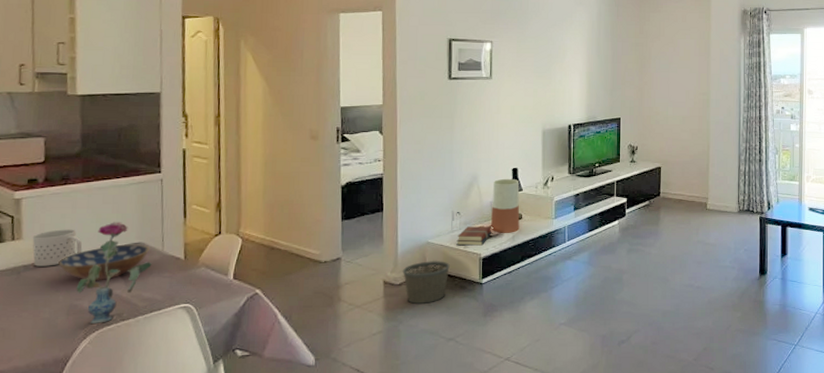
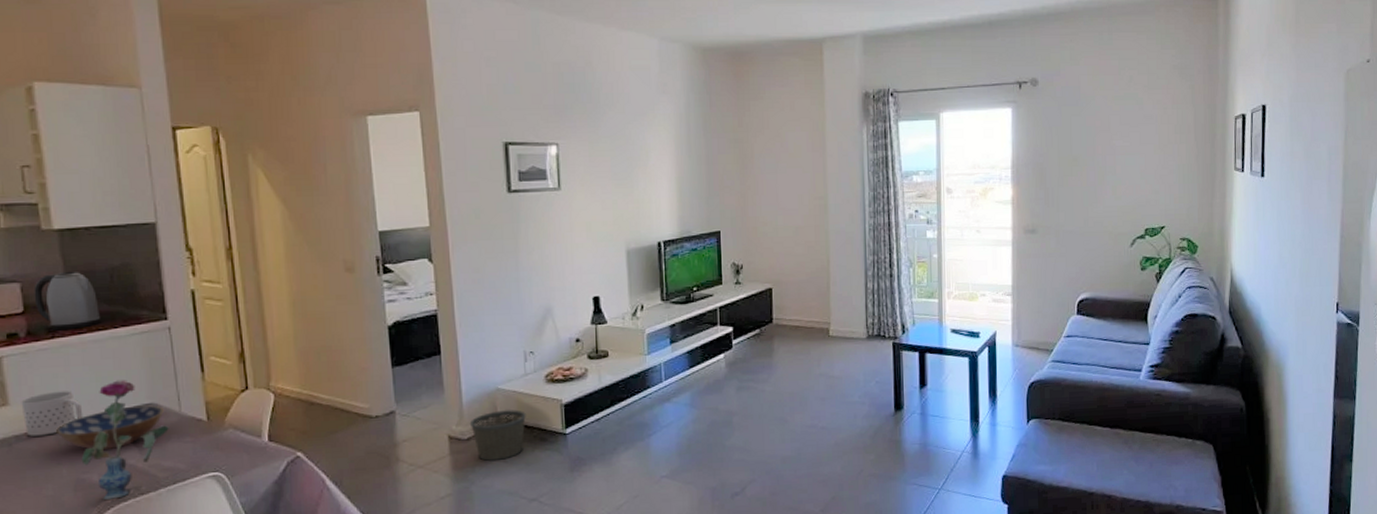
kettle: none [54,129,107,178] -> present [34,271,102,331]
books: present [456,226,492,246] -> none [532,367,574,391]
vase: present [490,178,520,233] -> none [570,309,606,375]

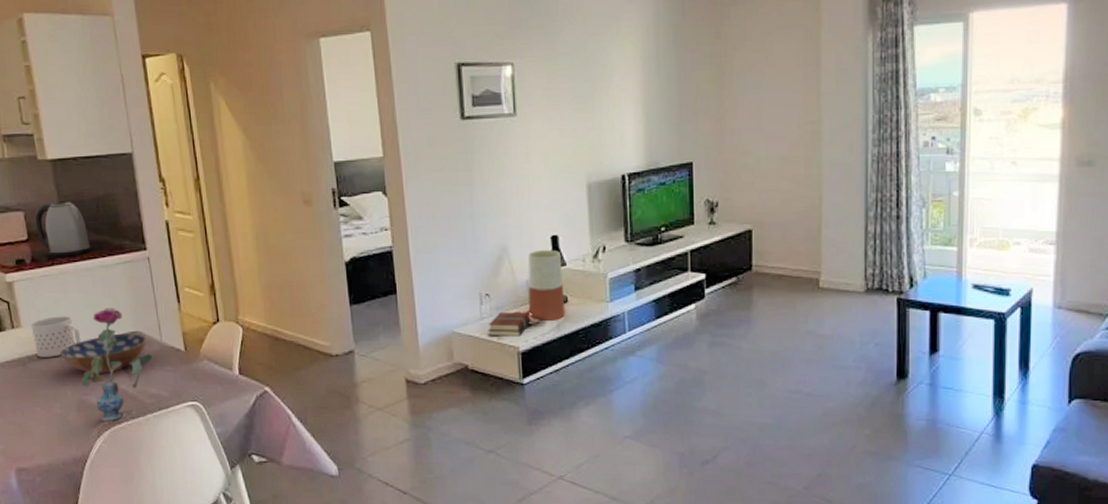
basket: present [469,410,526,461] -> none [426,355,482,407]
books: none [532,367,574,391] -> present [488,312,531,337]
vase: none [570,309,606,375] -> present [527,249,565,321]

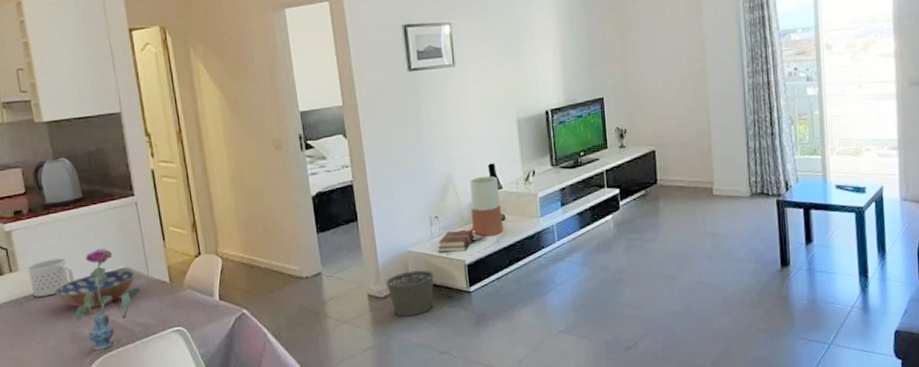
basket: none [426,355,482,407] -> present [385,270,434,317]

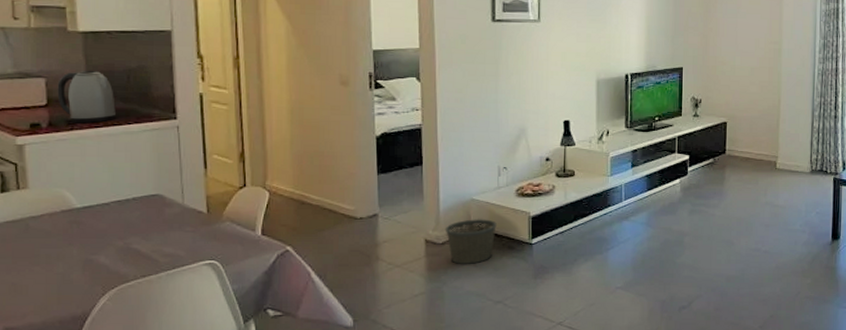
mug: present [27,258,75,297] -> none [39,178,95,218]
bowl: present [55,269,136,308] -> none [70,196,168,234]
vase: present [75,248,141,351] -> none [90,171,172,281]
books: present [438,230,475,253] -> none [503,183,542,204]
vase: present [469,176,504,237] -> none [540,131,572,191]

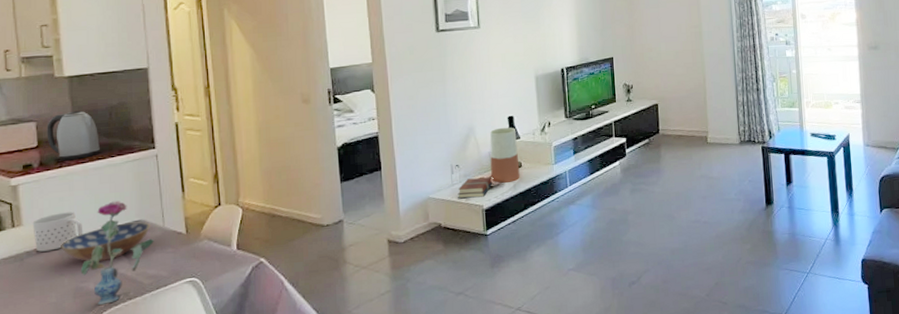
mug: none [39,178,95,218] -> present [32,212,83,252]
bowl: none [70,196,168,234] -> present [61,222,150,261]
vase: none [90,171,172,281] -> present [80,201,154,306]
basket: present [445,219,497,264] -> none [405,215,453,261]
books: none [503,183,542,204] -> present [458,177,493,199]
vase: none [540,131,572,191] -> present [489,127,520,183]

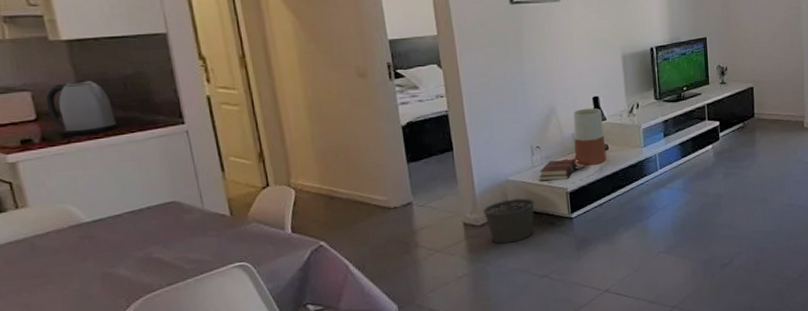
mug: present [32,212,83,252] -> none [40,192,106,235]
bowl: present [61,222,150,261] -> none [79,203,187,245]
vase: present [80,201,154,306] -> none [106,180,193,292]
basket: none [405,215,453,261] -> present [482,198,535,244]

